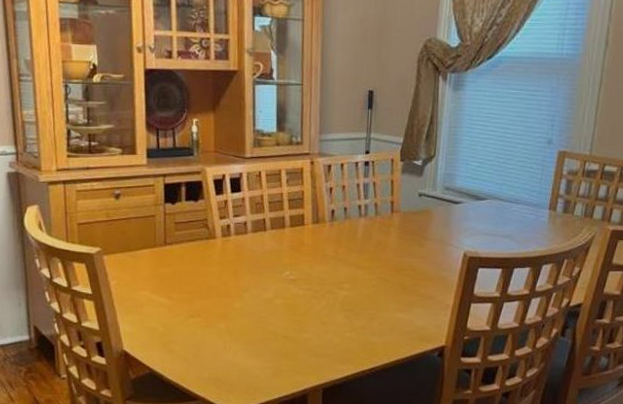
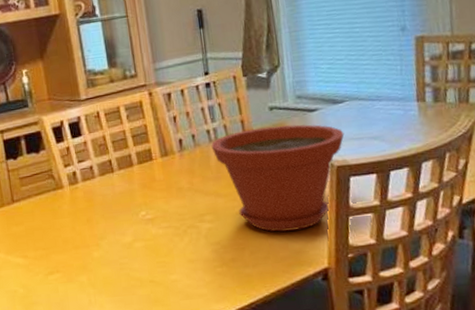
plant pot: none [360,211,481,309] -> present [211,124,345,232]

